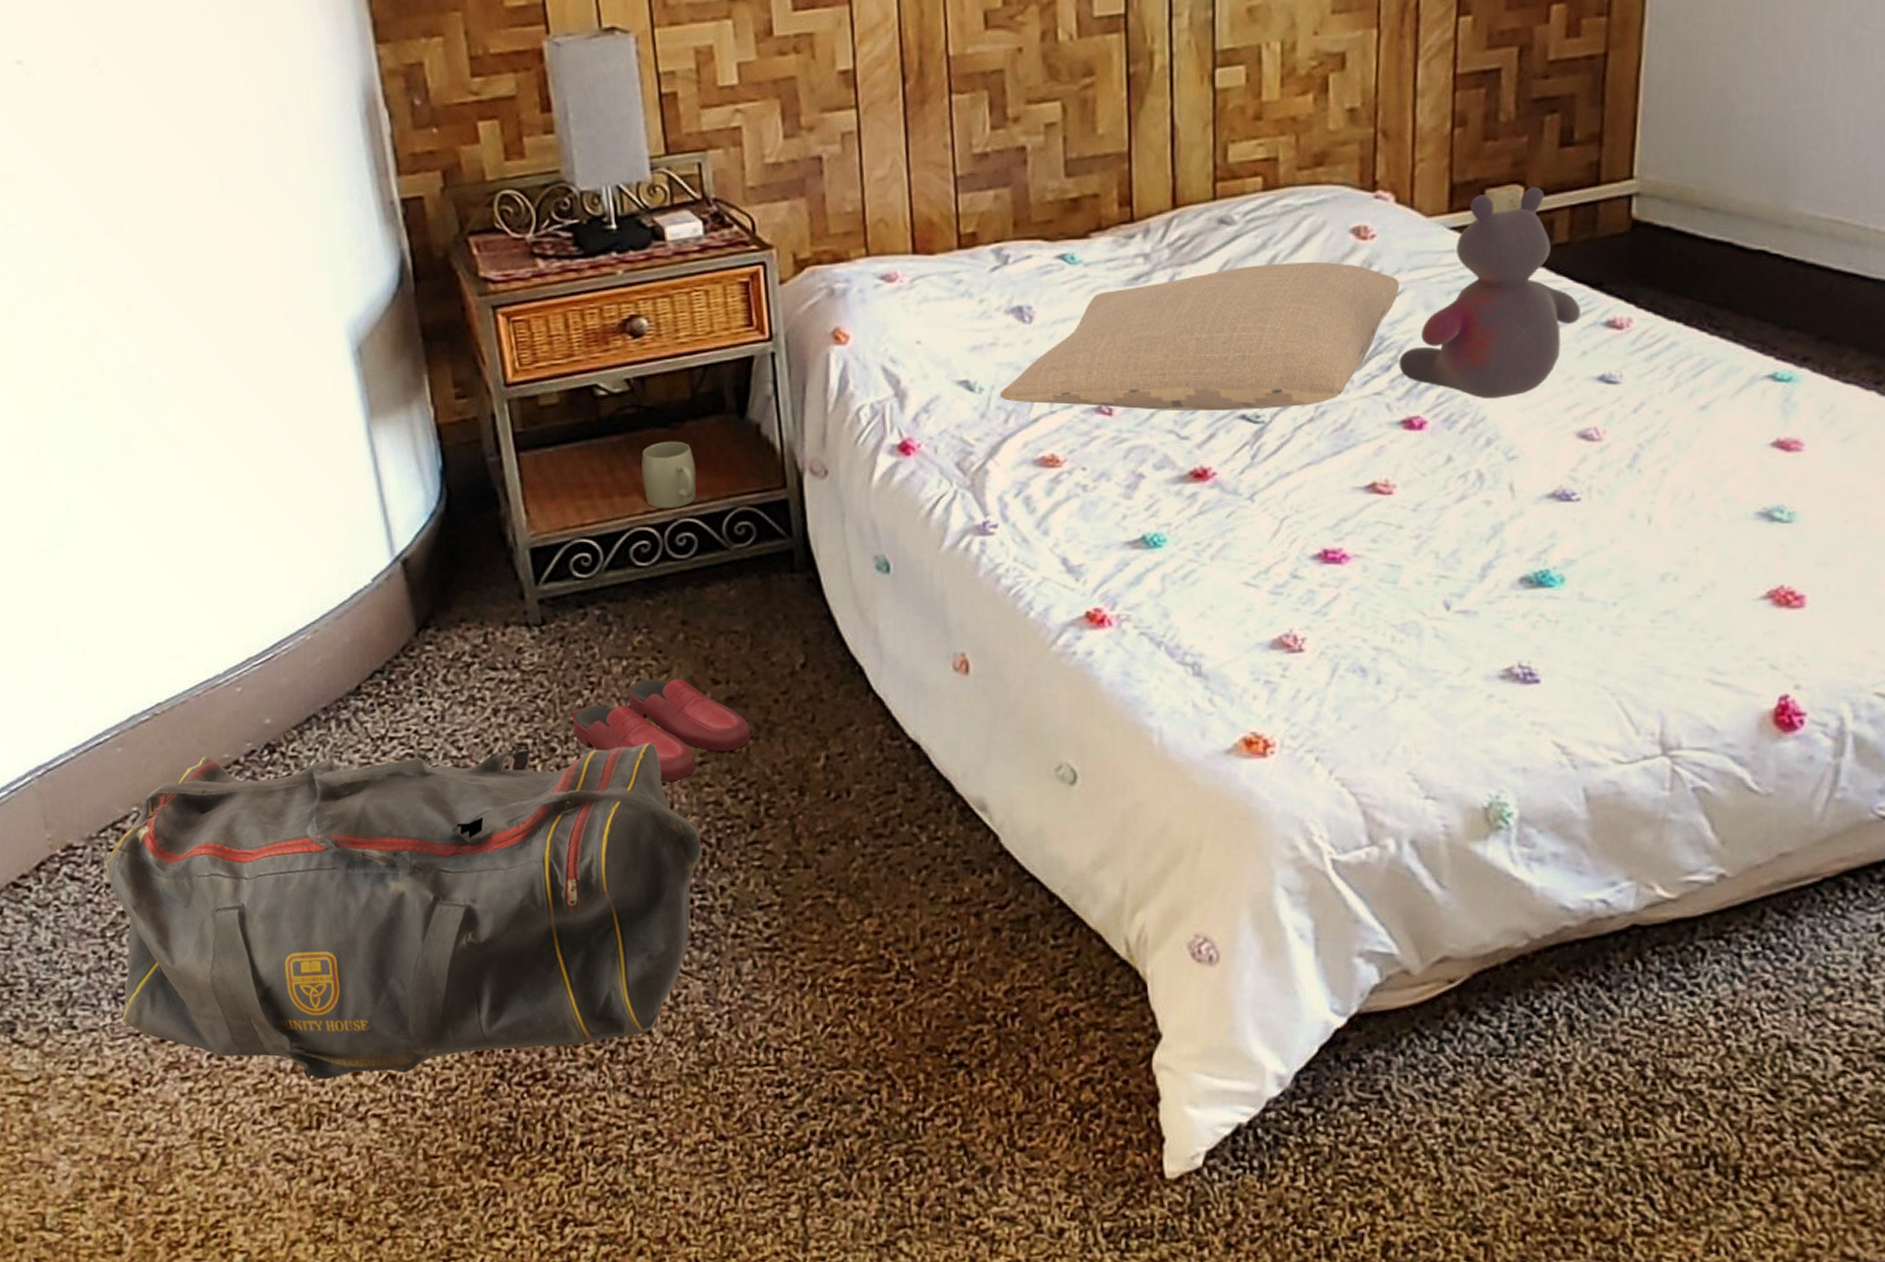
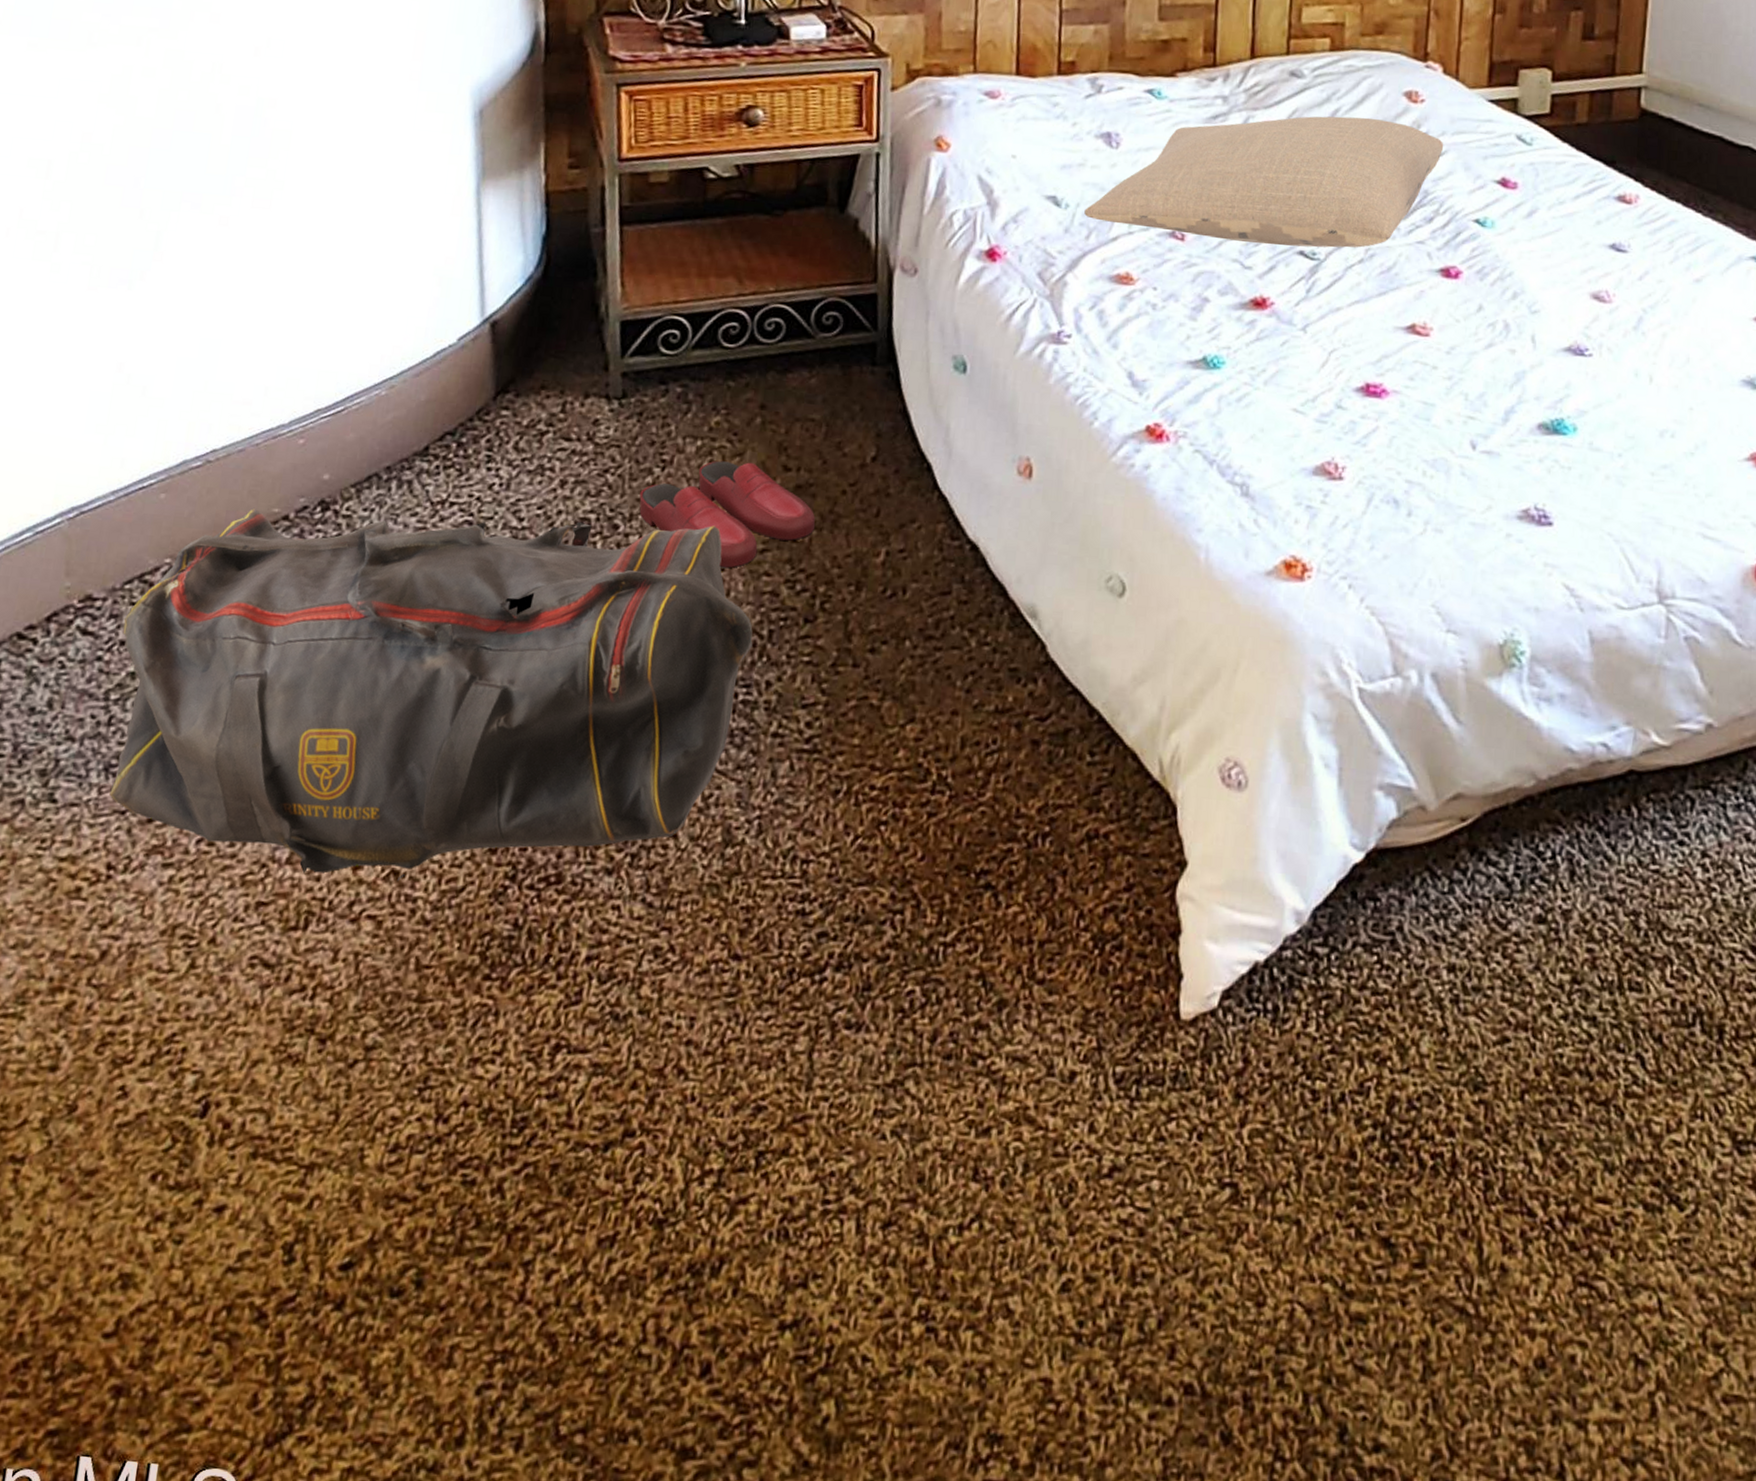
mug: present [641,441,697,509] -> none [739,227,793,294]
stuffed bear: present [1399,186,1581,399] -> none [1440,71,1596,257]

